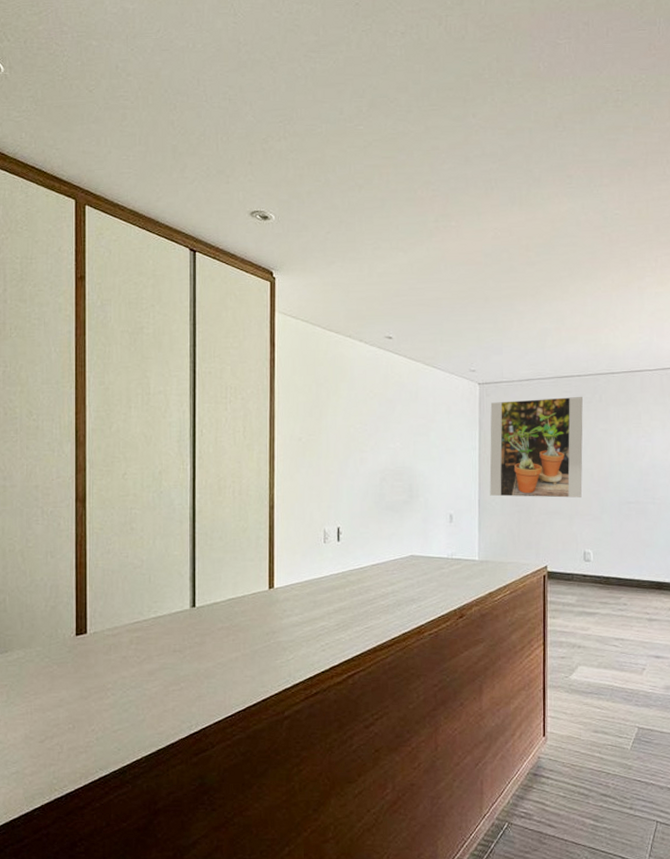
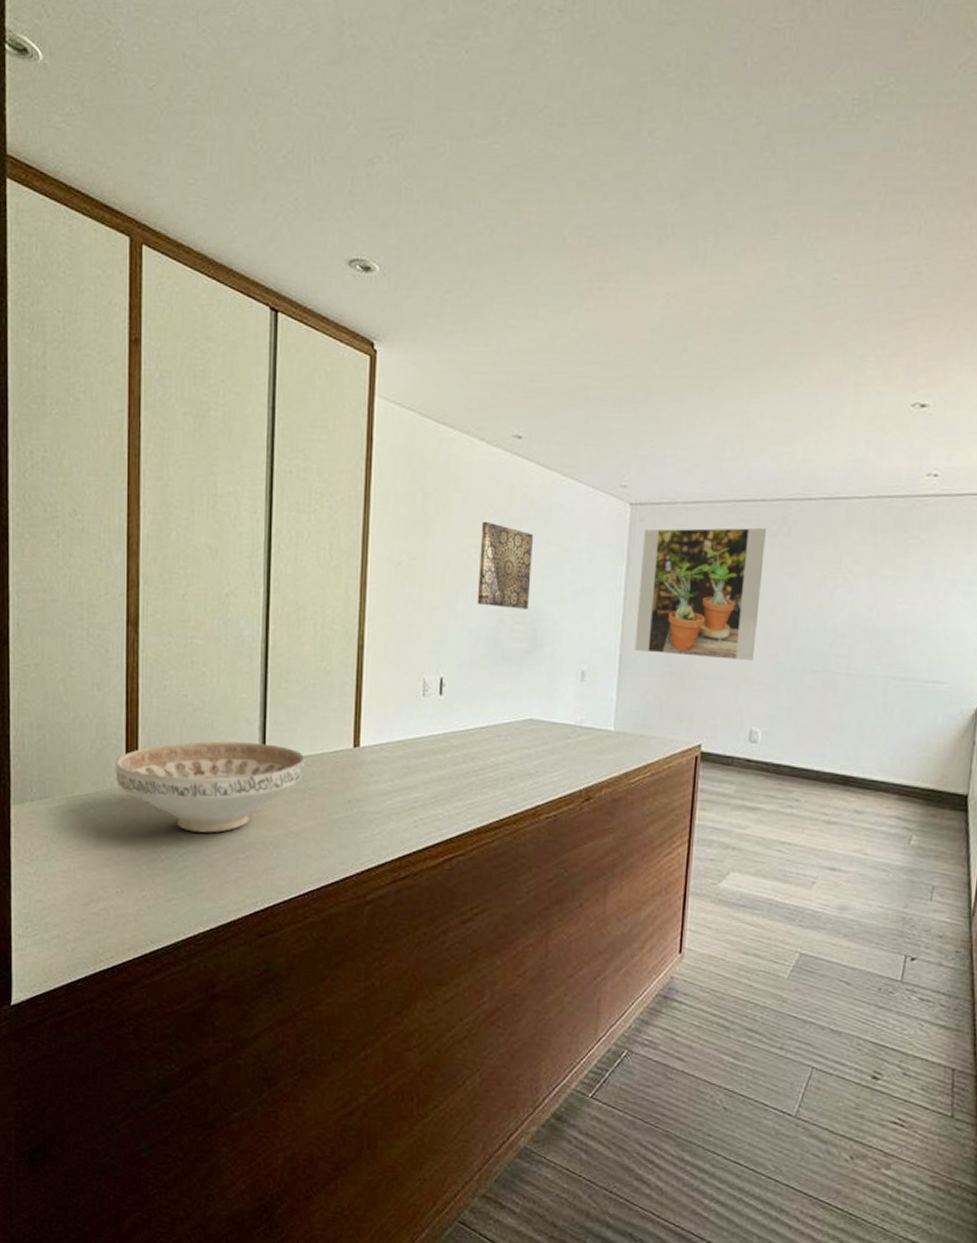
decorative bowl: none [67,591,229,671] -> present [115,741,305,833]
wall art: none [363,403,406,469] -> present [477,521,533,609]

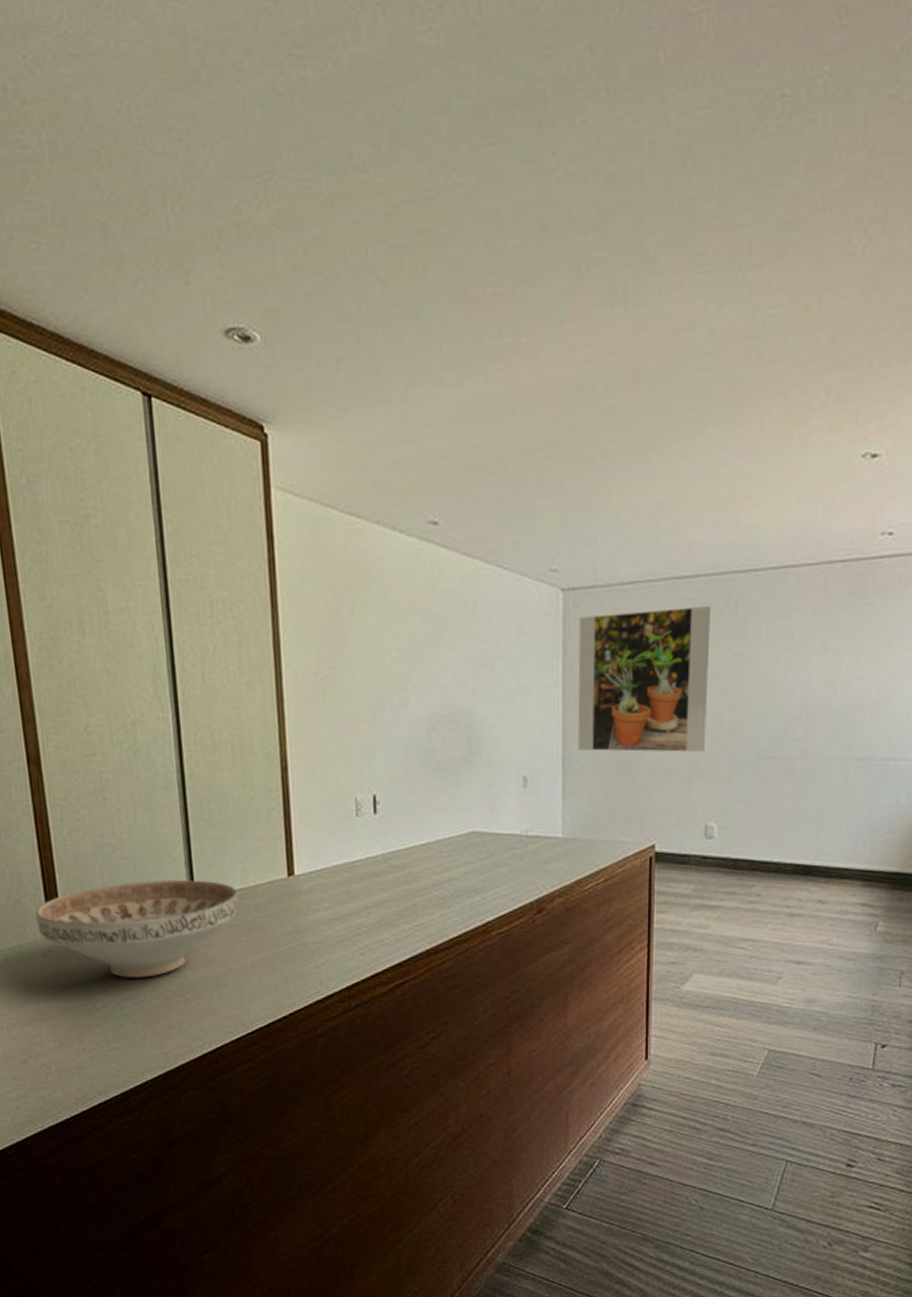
wall art: present [477,521,533,609] -> none [402,620,461,715]

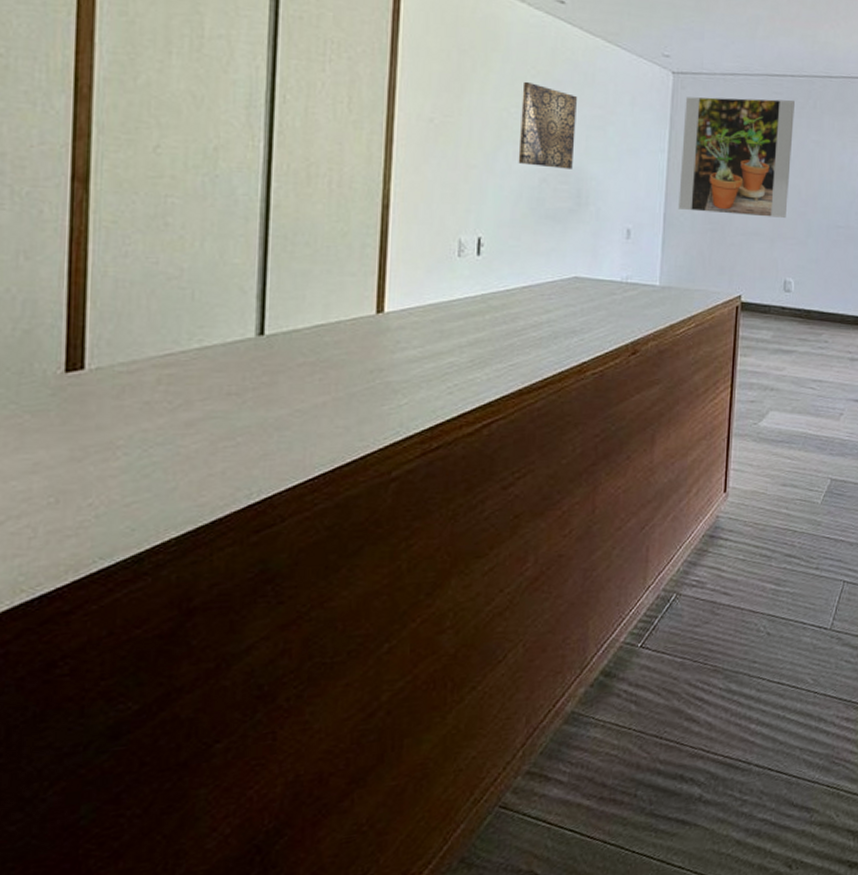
decorative bowl: present [35,880,238,978] -> none [49,314,316,421]
wall art: none [402,620,461,715] -> present [518,81,577,169]

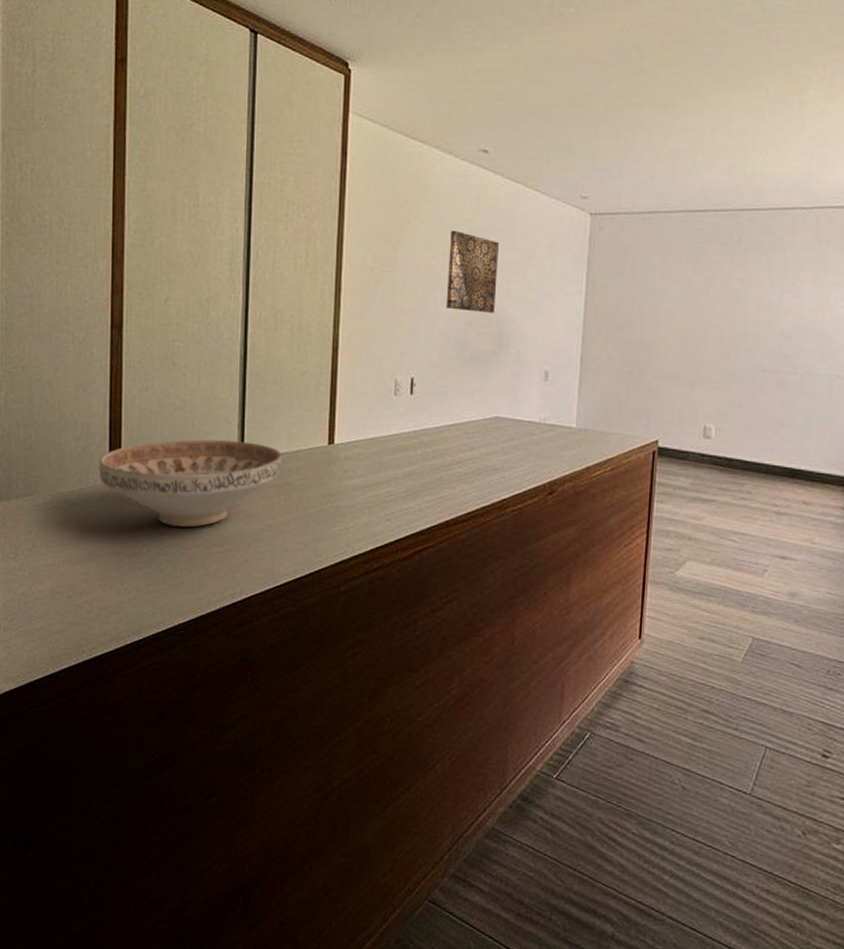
decorative bowl: none [49,314,316,421] -> present [99,439,282,528]
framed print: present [678,97,795,218] -> none [595,236,717,361]

